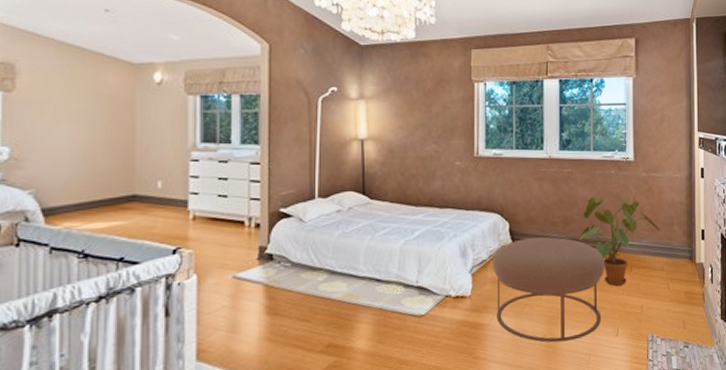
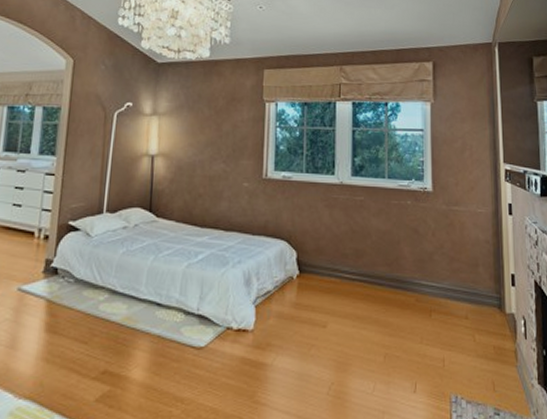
ottoman: present [492,237,605,342] -> none [277,270,401,393]
house plant: present [579,196,662,286] -> none [372,228,465,332]

